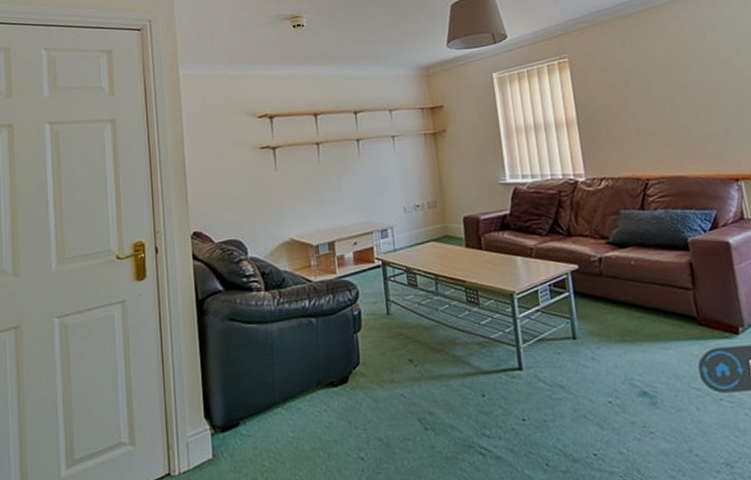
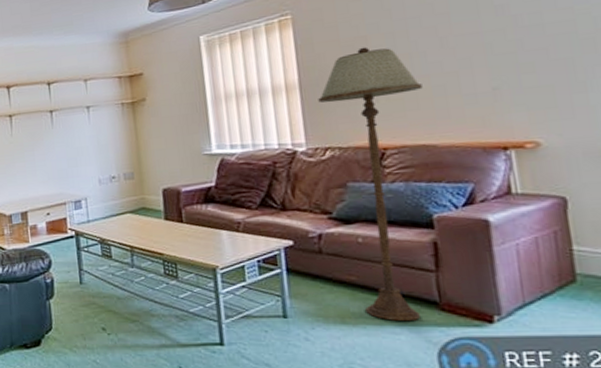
floor lamp: none [593,89,683,337] -> present [318,46,423,321]

